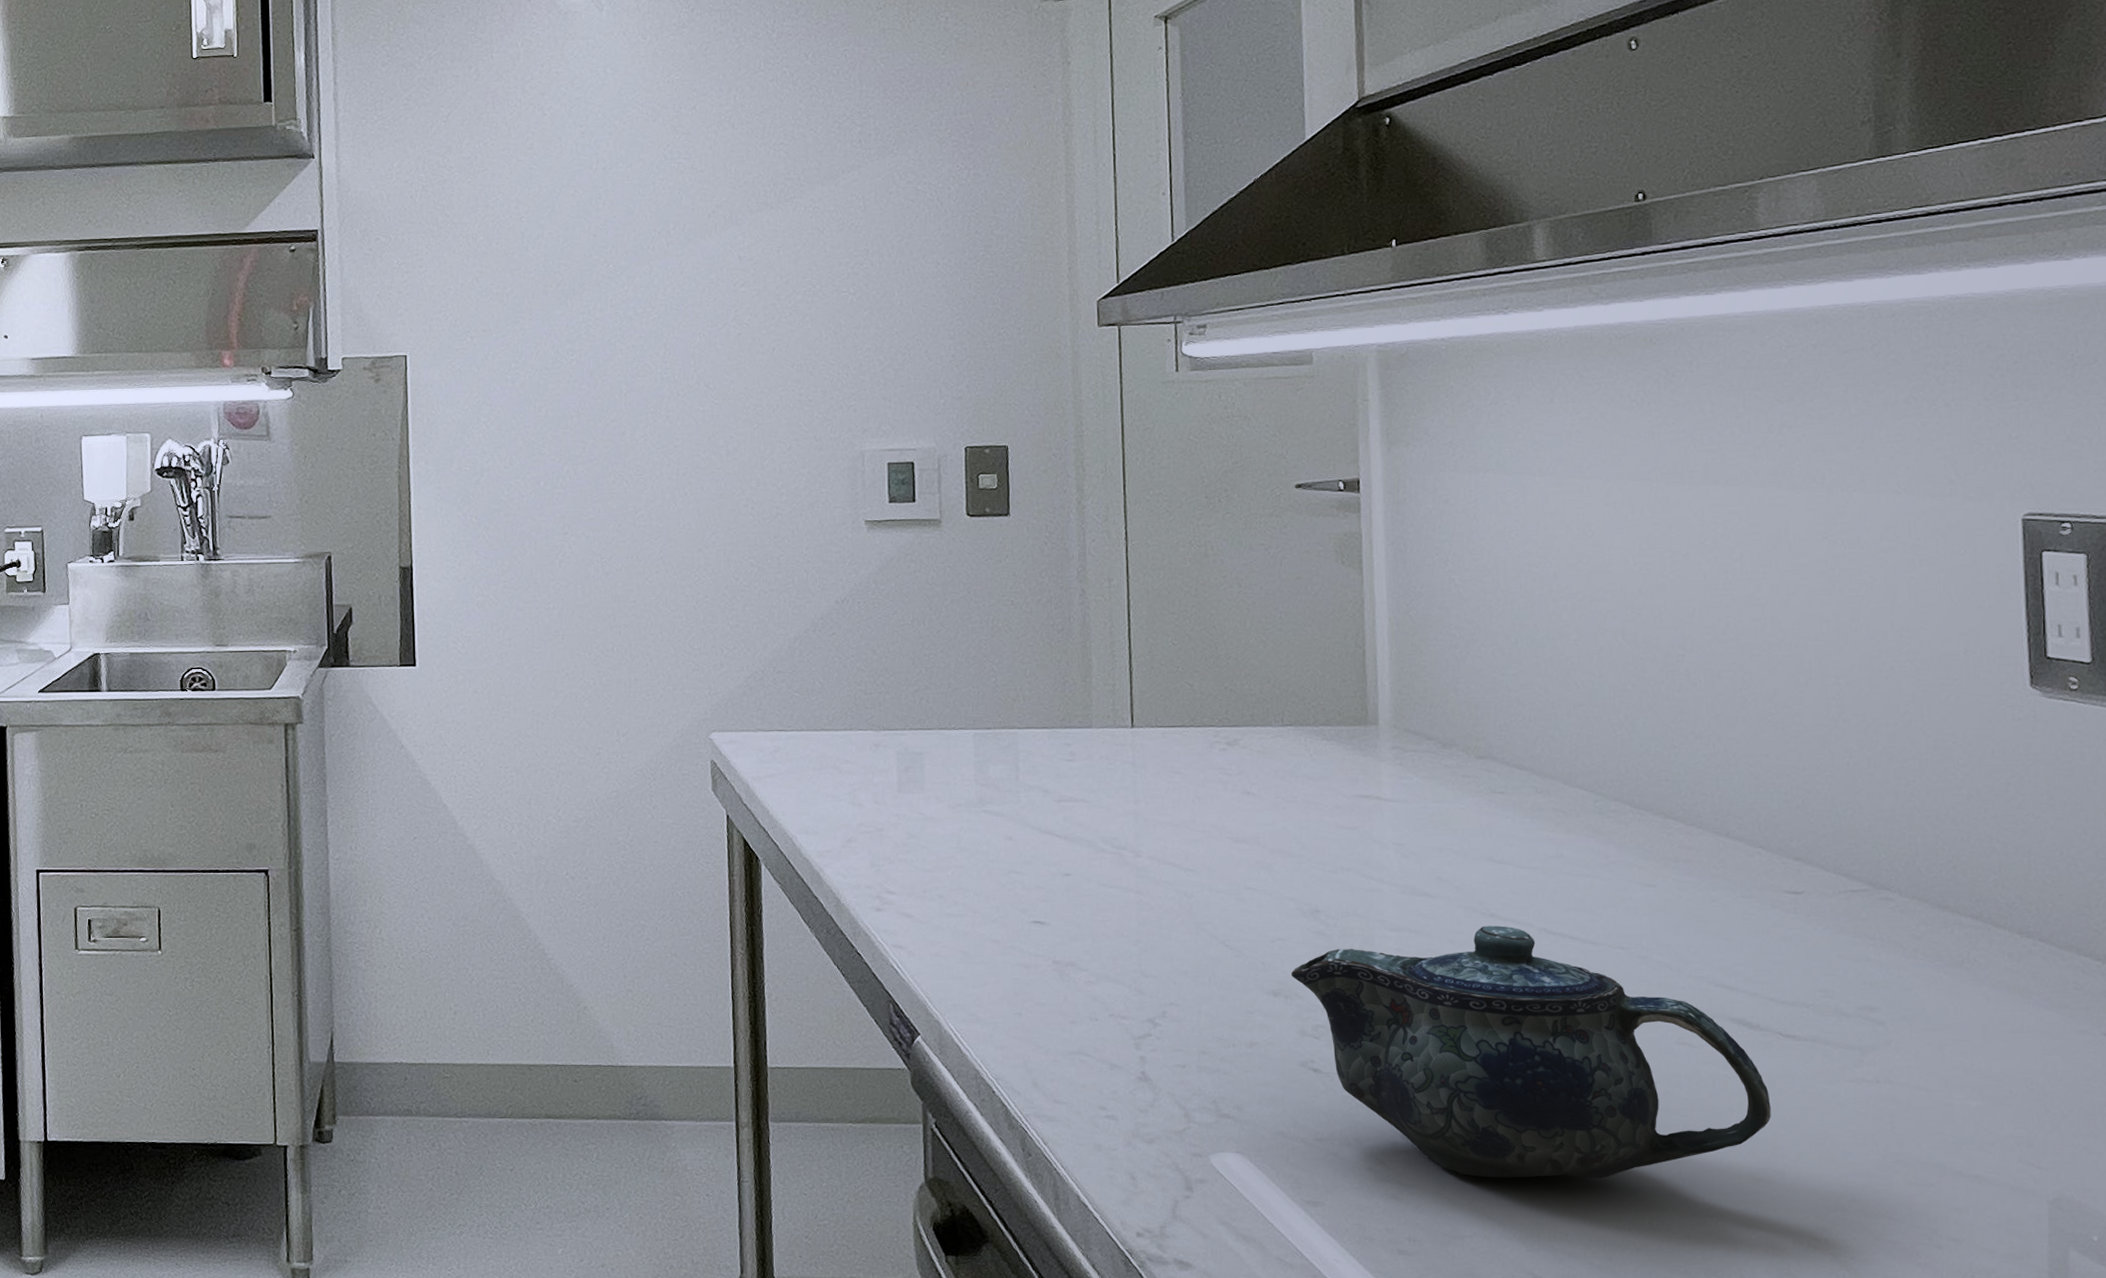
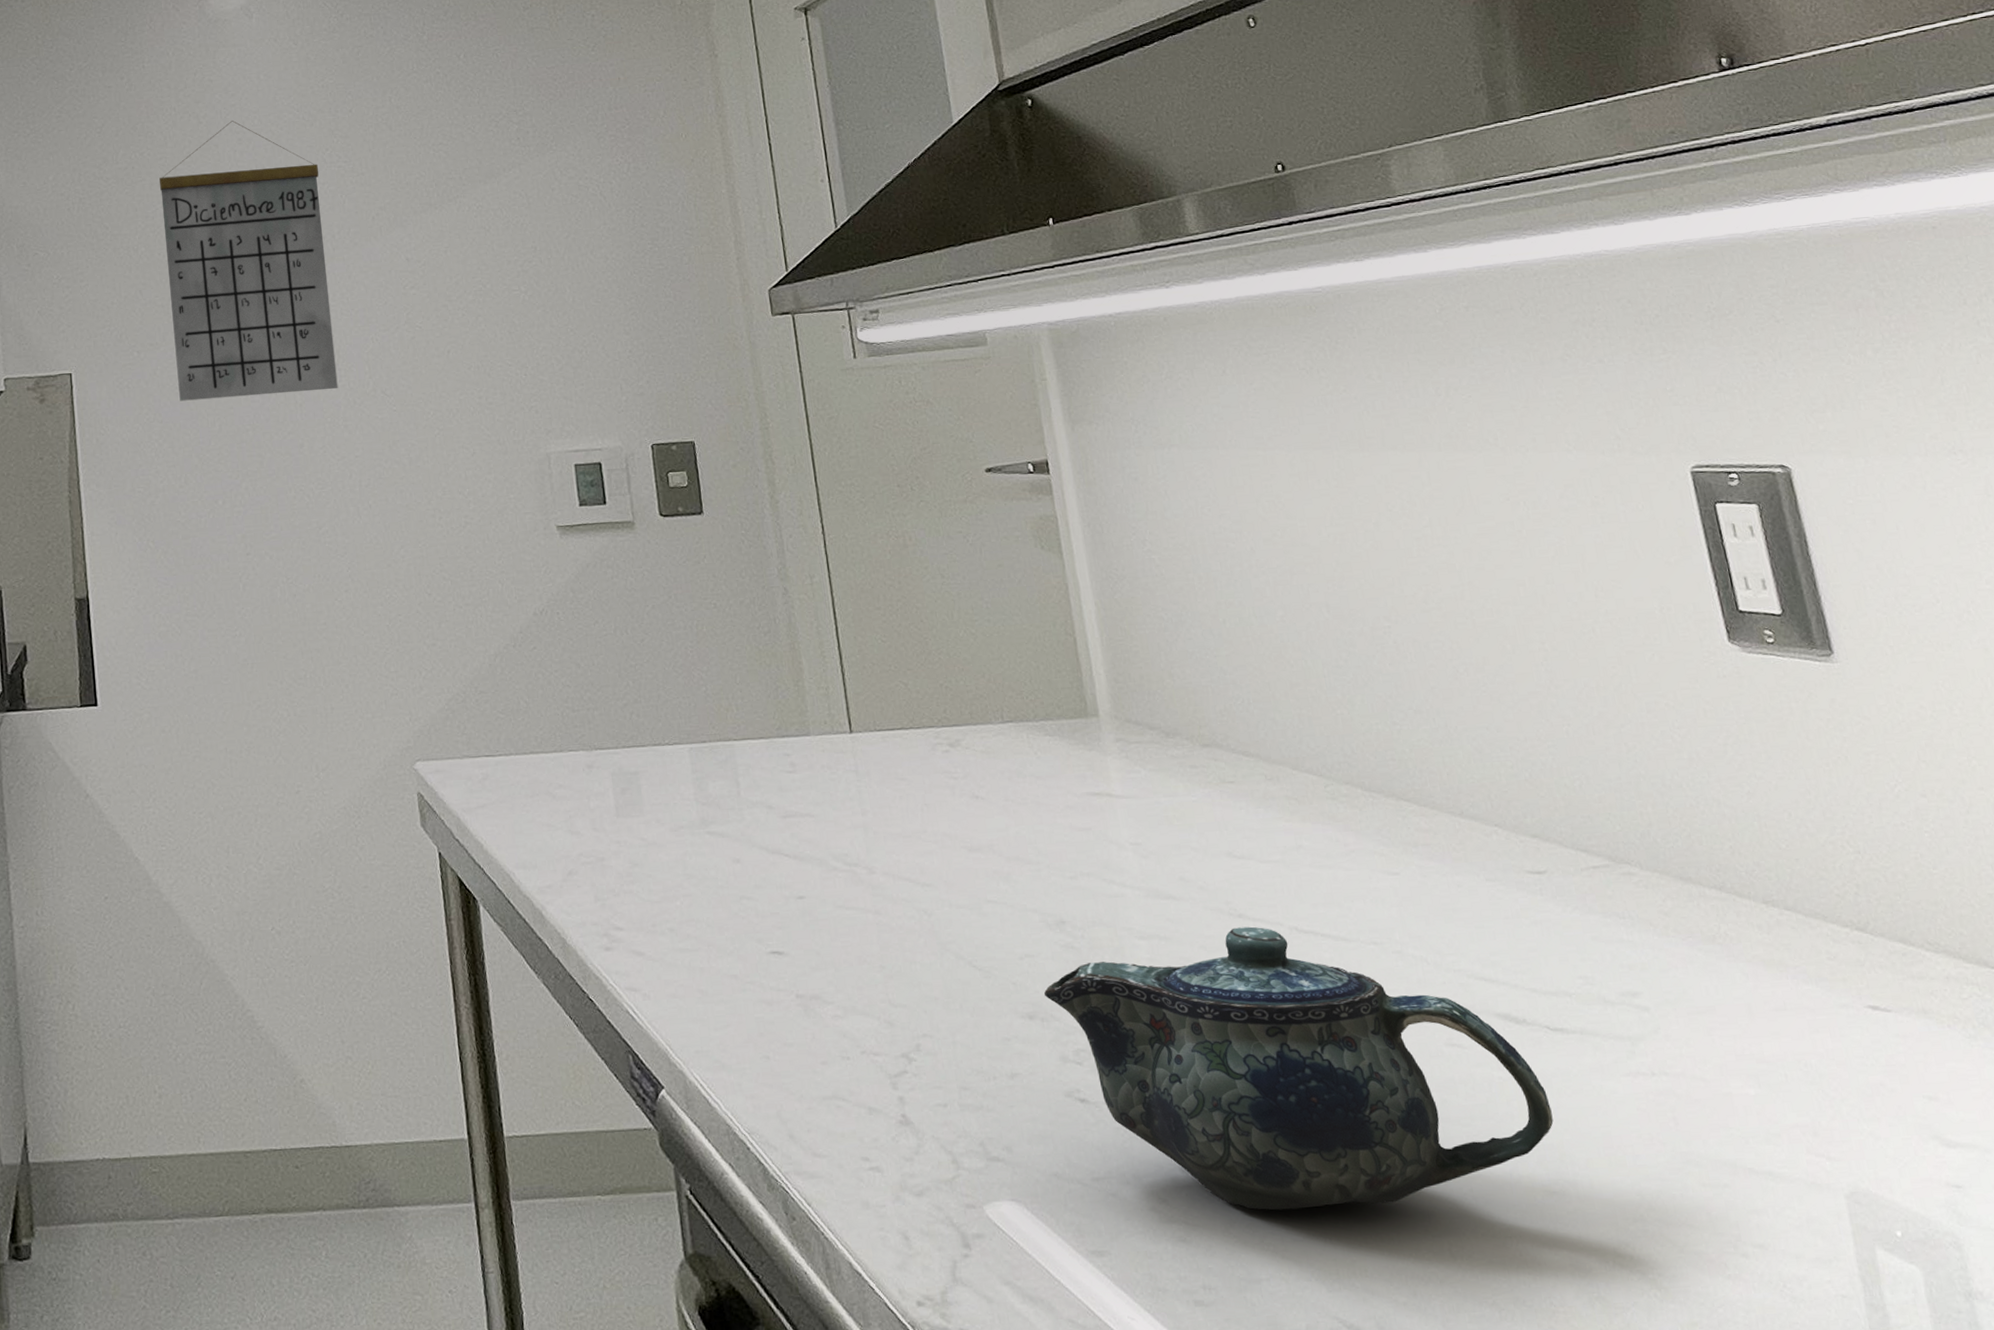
calendar: none [501,114,663,386] -> present [159,121,338,401]

